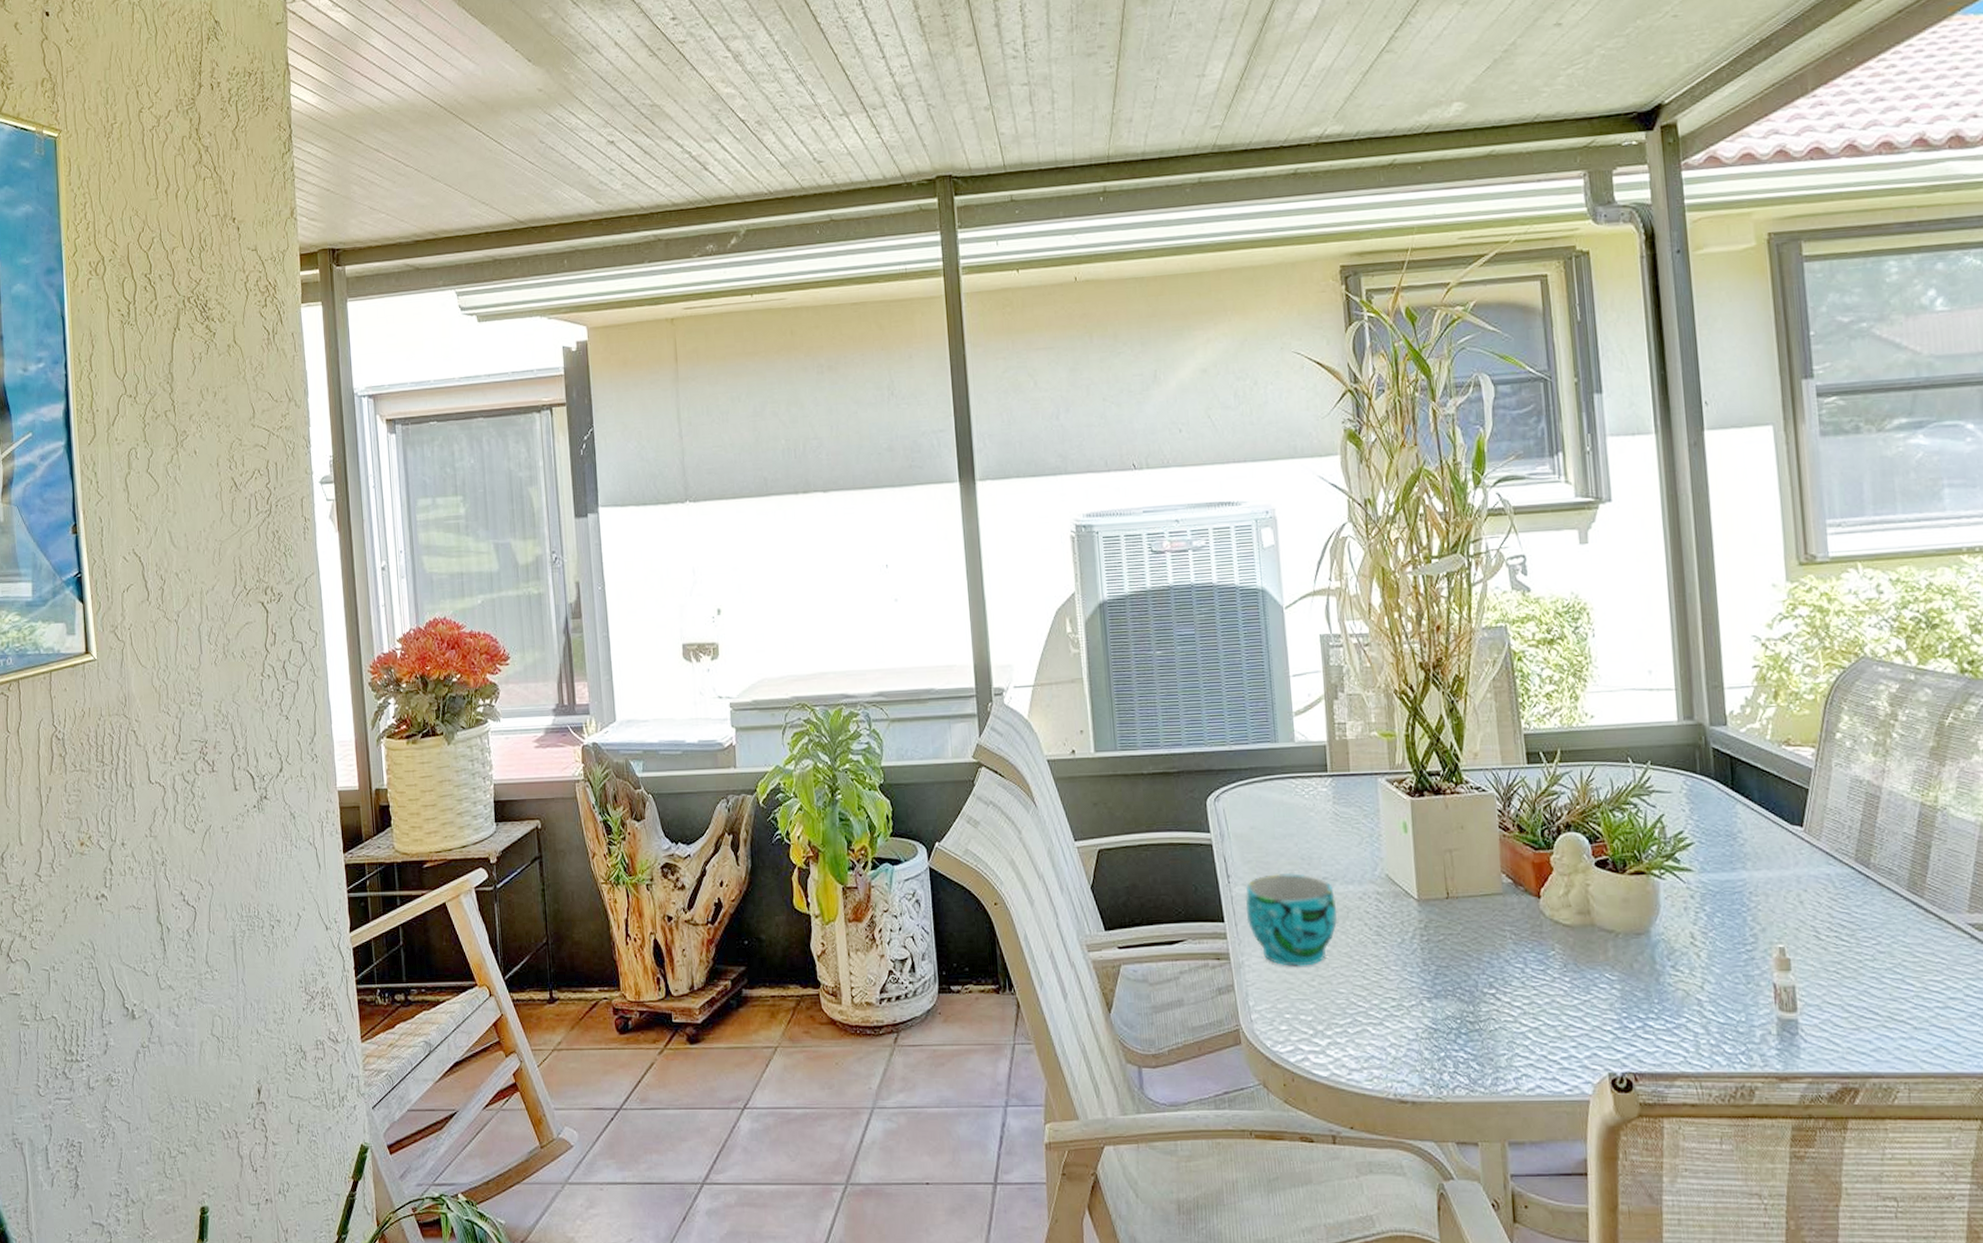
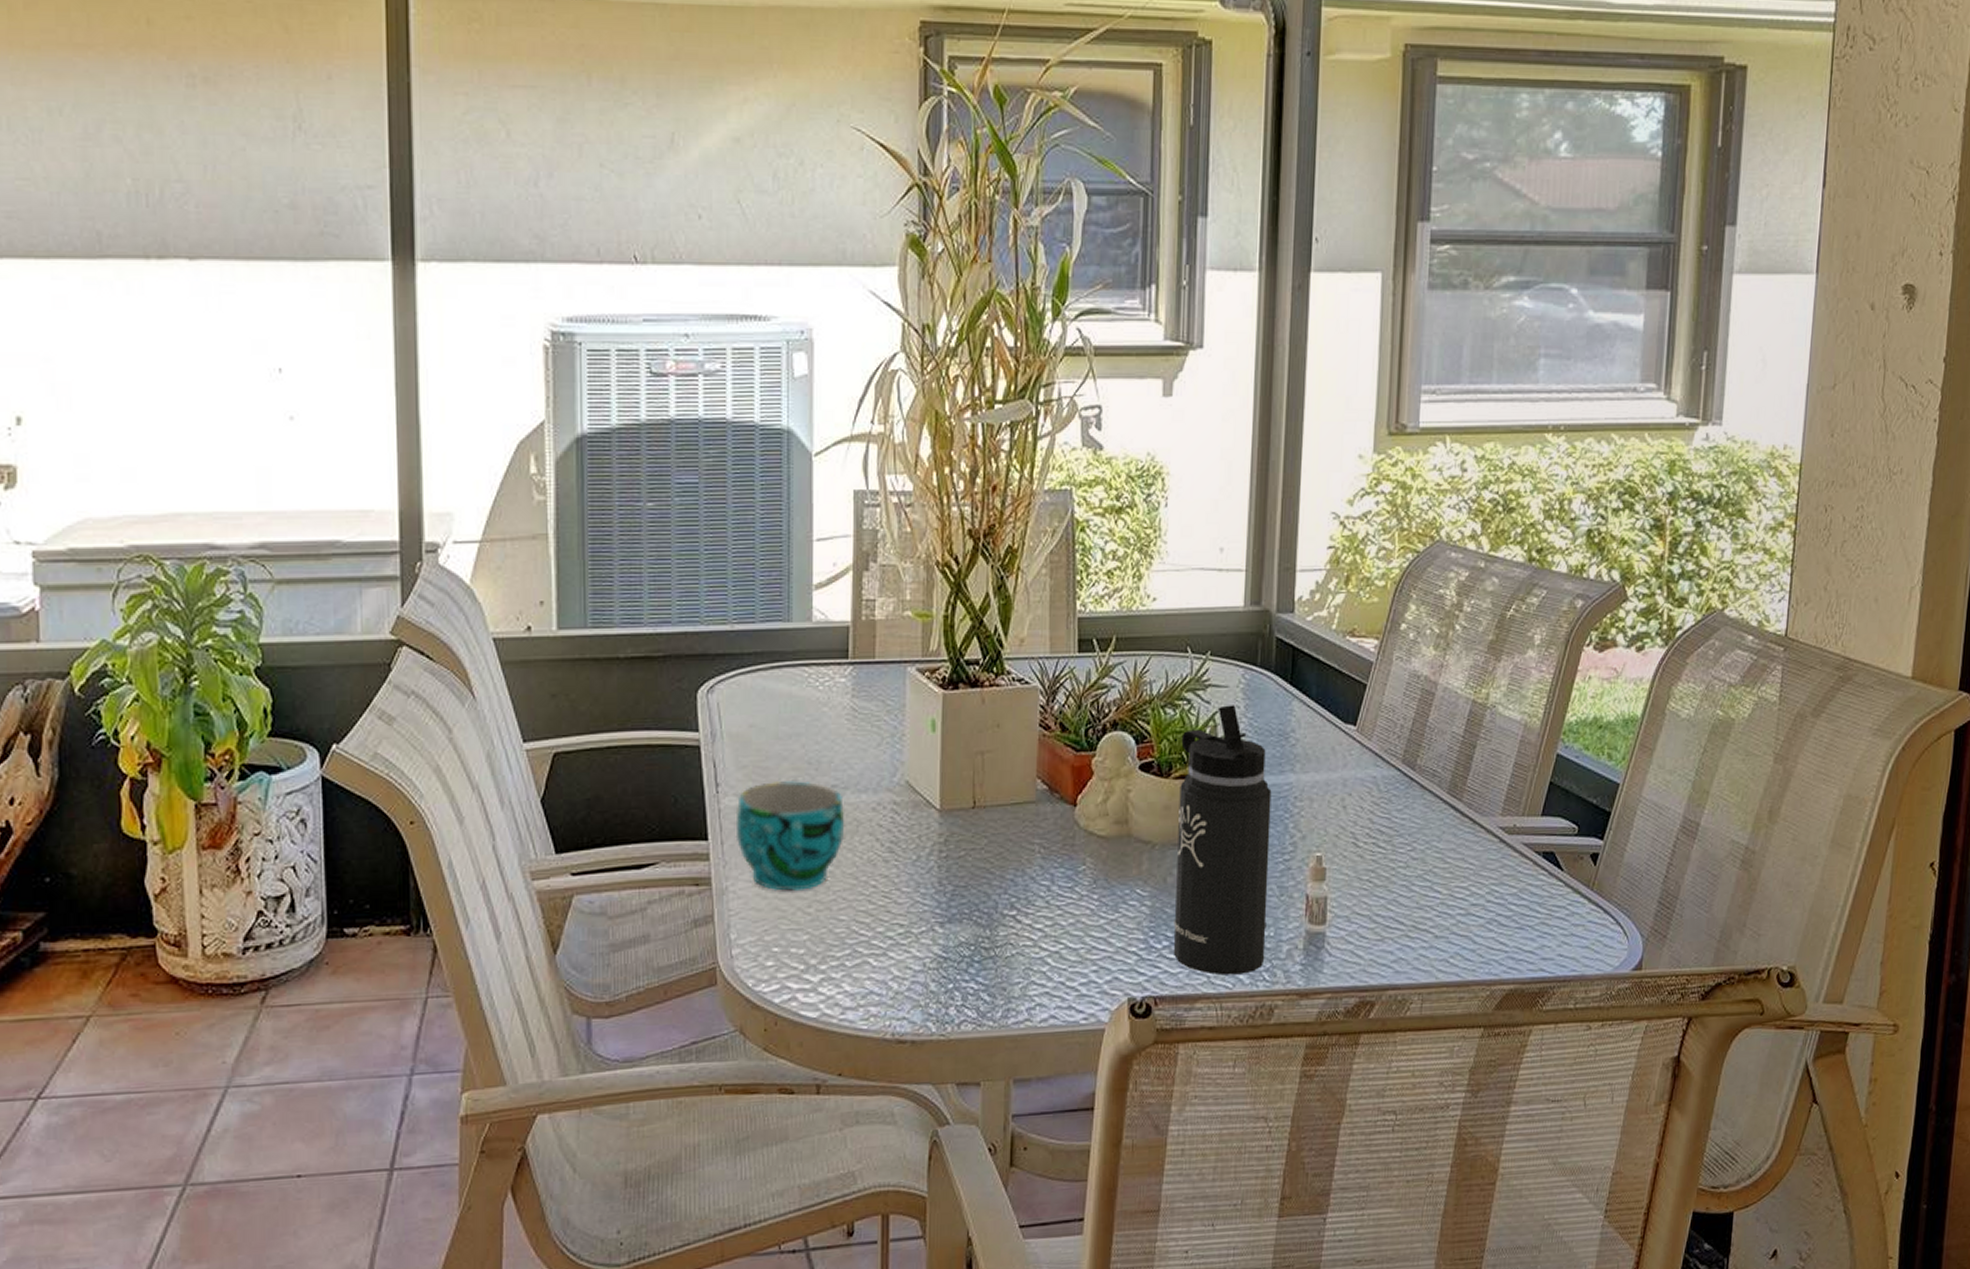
thermos bottle: none [1632,808,1739,1056] -> present [1174,705,1272,976]

